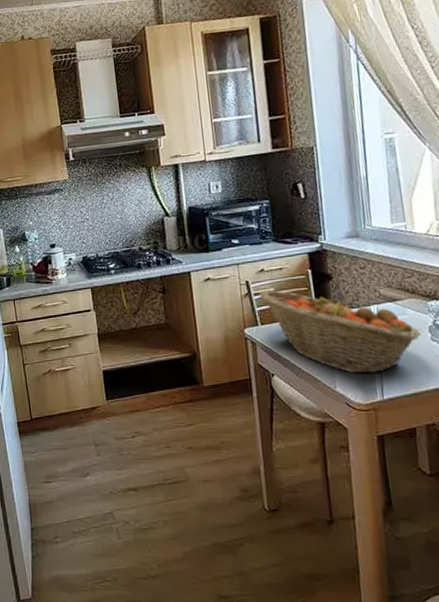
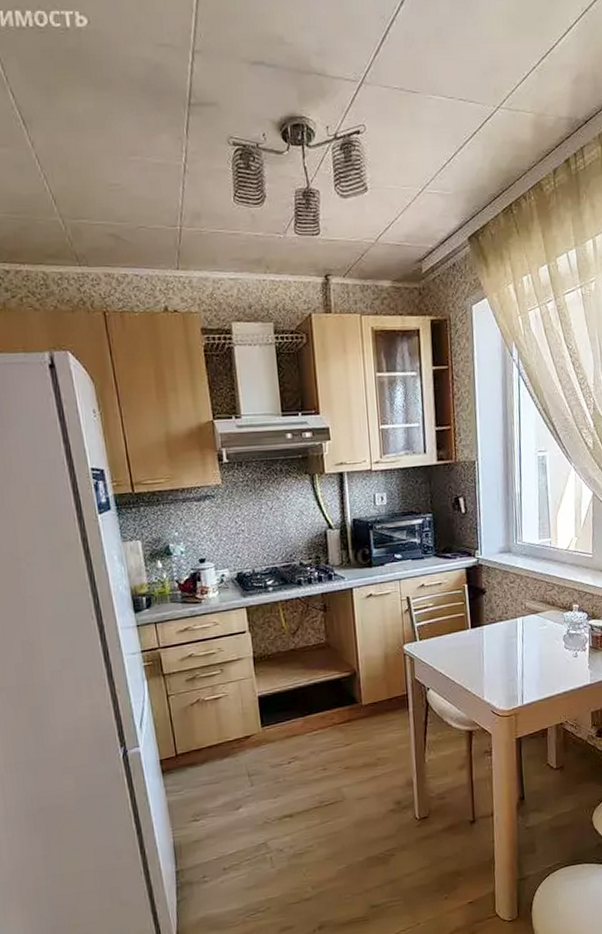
fruit basket: present [258,289,421,374] -> none [418,604,557,683]

